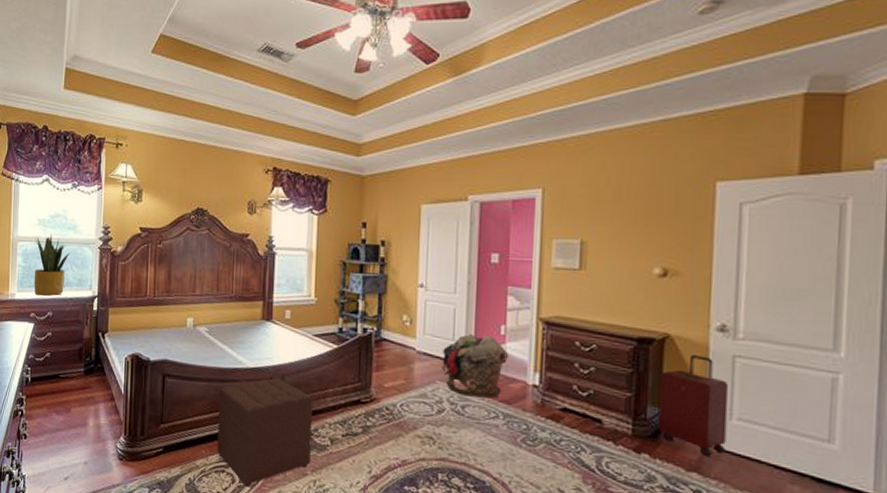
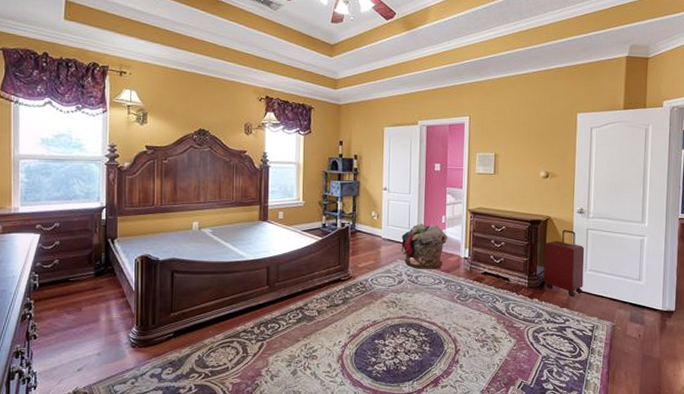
planter: present [33,235,70,296] -> none [38,153,76,208]
ottoman: present [217,378,313,487] -> none [223,267,303,356]

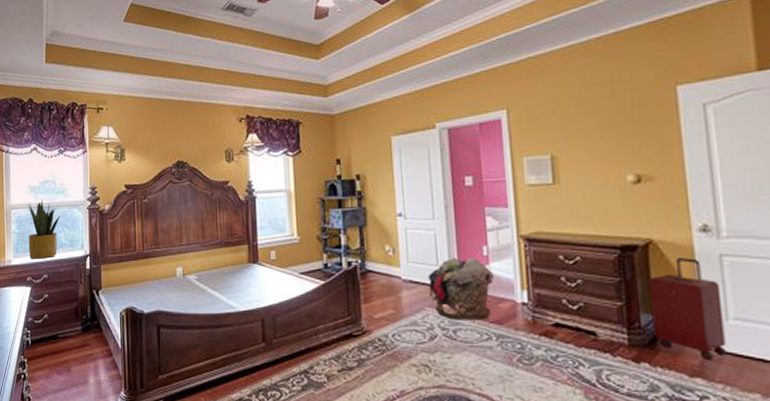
planter: none [38,153,76,208] -> present [27,200,61,259]

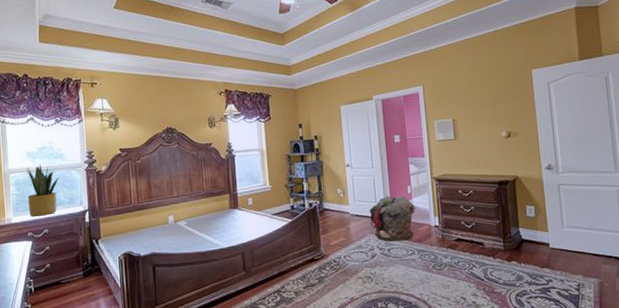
suitcase: present [648,258,727,361] -> none [515,187,563,256]

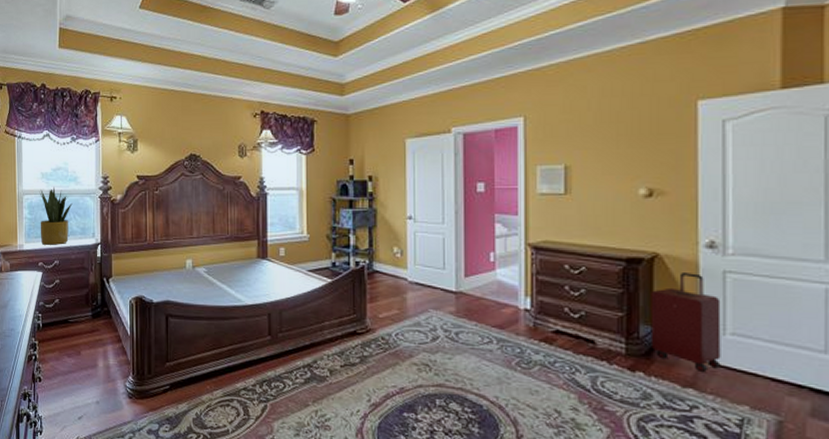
laundry basket: present [369,195,416,242] -> none [434,262,500,324]
suitcase: none [515,187,563,256] -> present [650,273,721,373]

